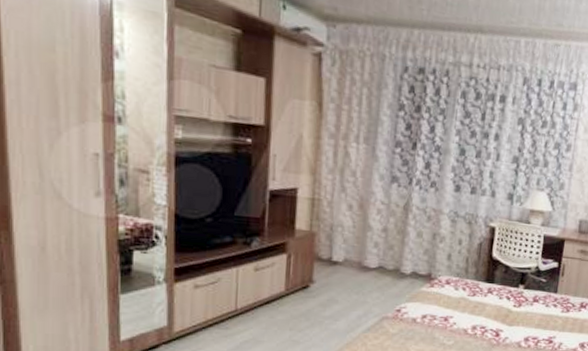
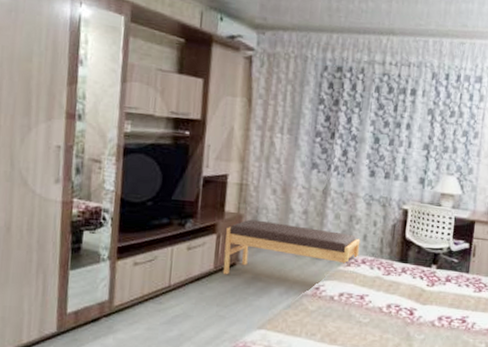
bench: none [295,237,445,298] -> present [222,219,361,275]

